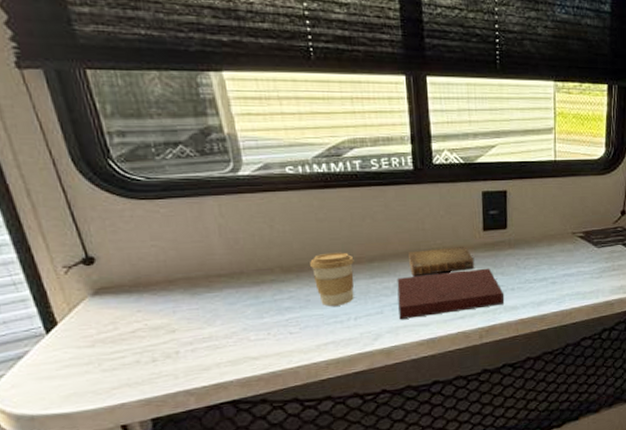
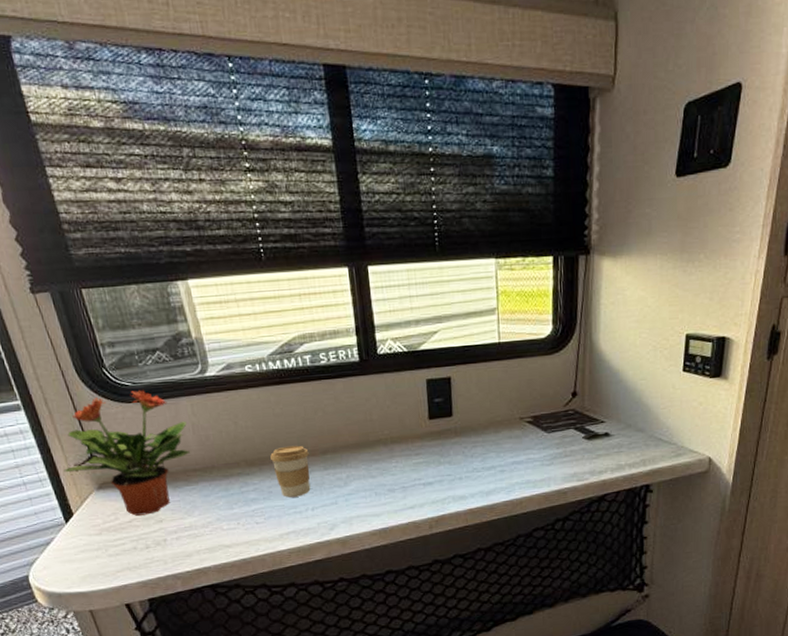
potted plant: none [47,185,214,326] -> present [63,389,190,516]
notebook: present [397,268,504,319] -> none [348,457,452,509]
book: present [409,246,474,276] -> none [358,435,421,467]

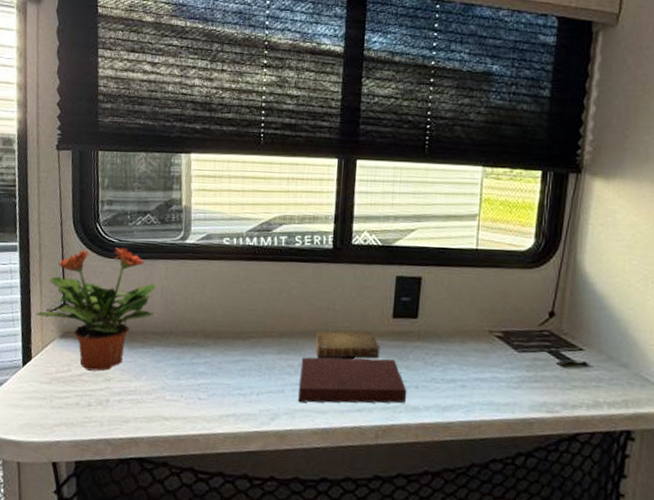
coffee cup: present [270,445,311,498] -> none [227,323,266,378]
notebook: none [348,457,452,509] -> present [298,357,406,404]
book: none [358,435,421,467] -> present [315,331,379,358]

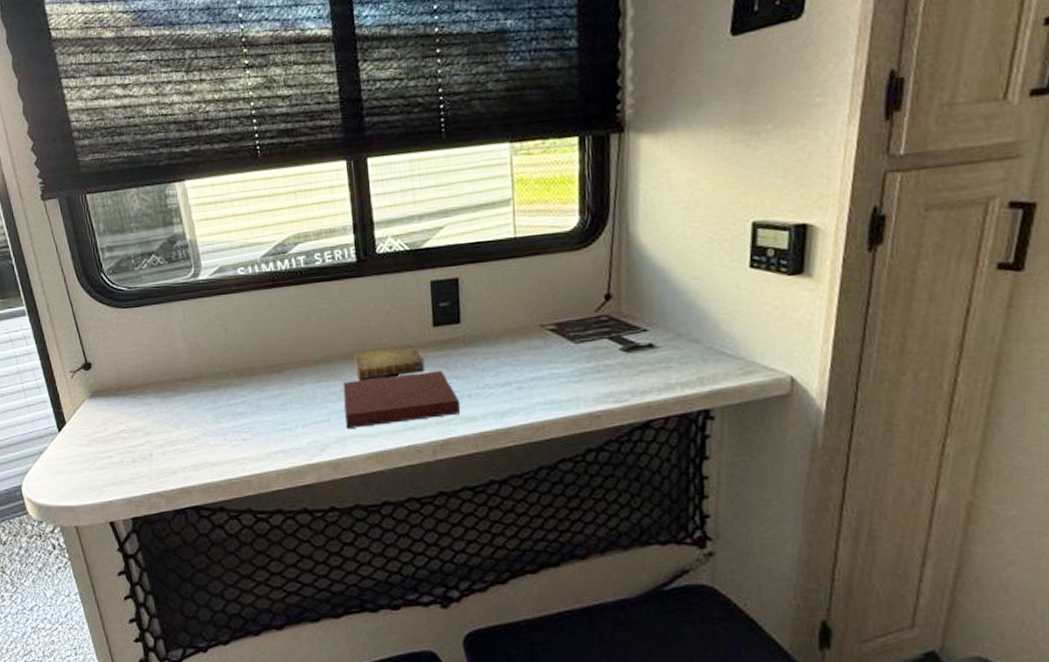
potted plant: present [36,247,157,371] -> none [60,294,179,427]

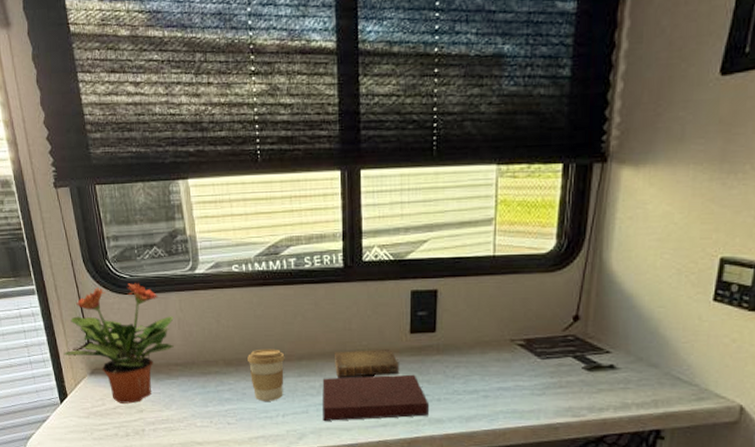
potted plant: none [60,294,179,427] -> present [64,282,174,404]
coffee cup: none [260,354,302,412] -> present [247,349,285,401]

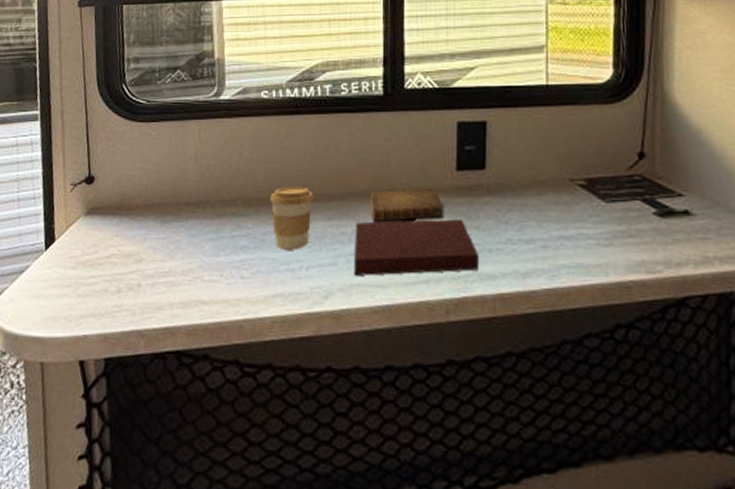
potted plant: present [64,282,174,404] -> none [59,108,191,251]

